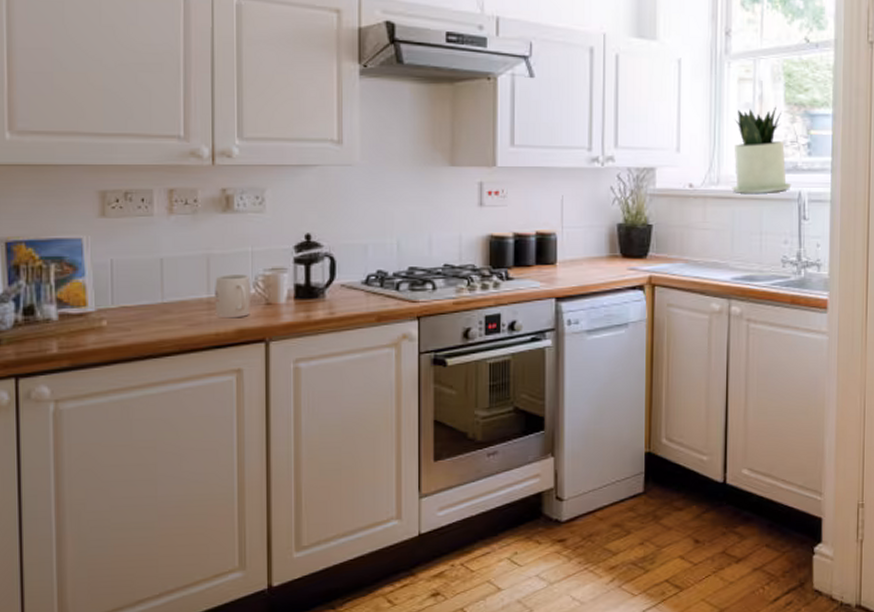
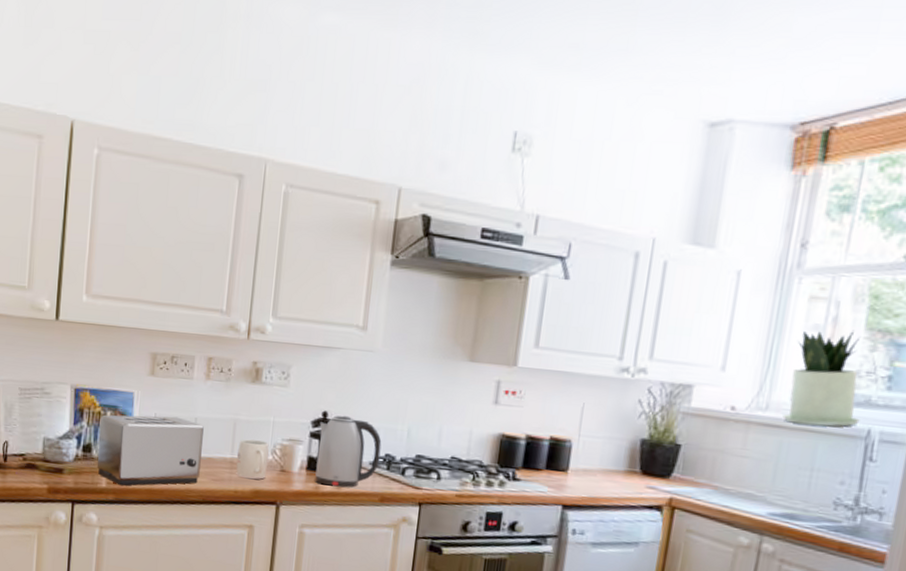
toaster: none [42,260,173,349] -> present [96,415,204,487]
kettle: none [303,235,372,314] -> present [315,415,382,489]

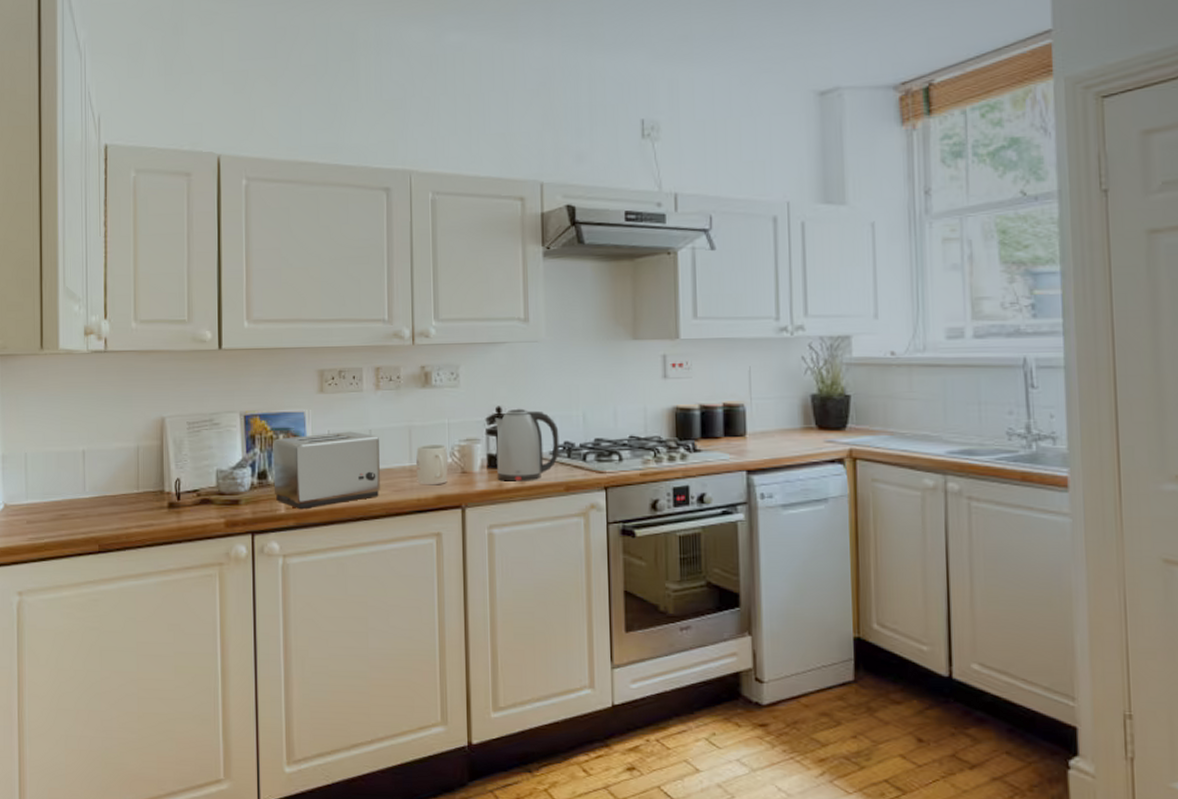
planter: present [782,331,860,427] -> none [941,266,1014,361]

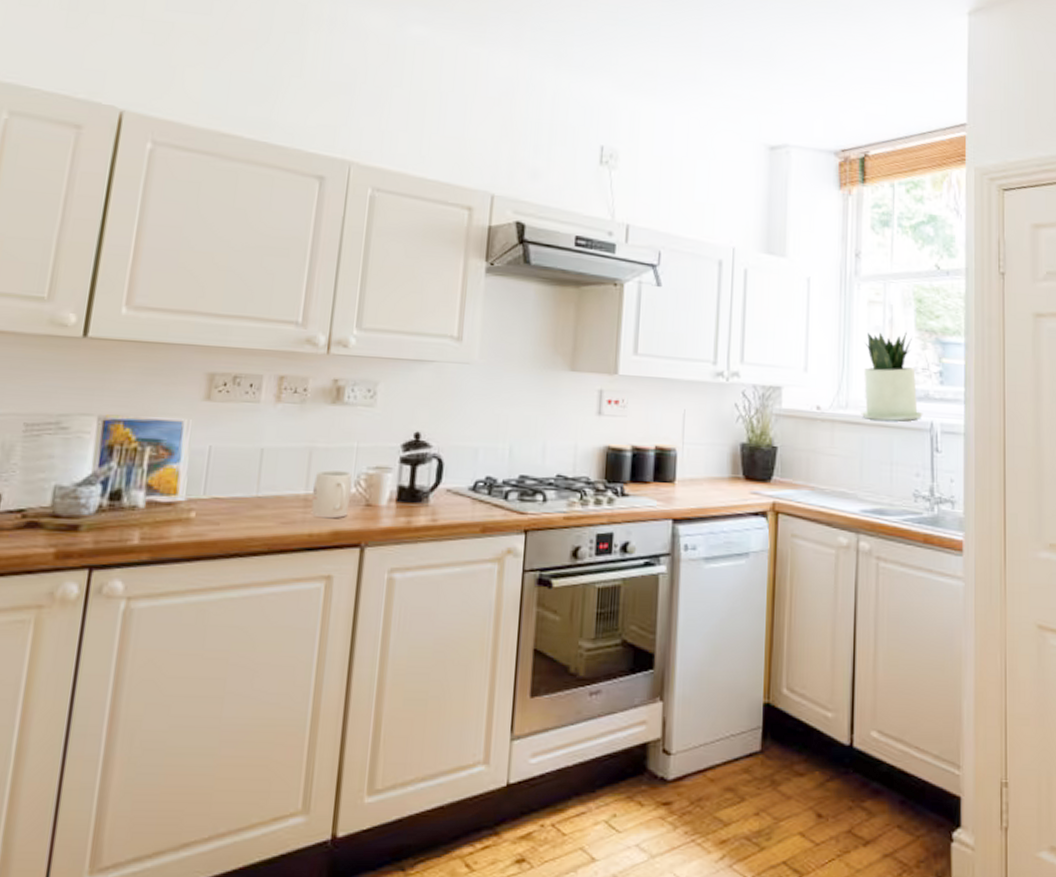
toaster: present [273,431,380,510] -> none [127,448,272,541]
kettle: present [494,408,559,483] -> none [406,435,482,521]
planter: none [941,266,1014,361] -> present [861,331,923,422]

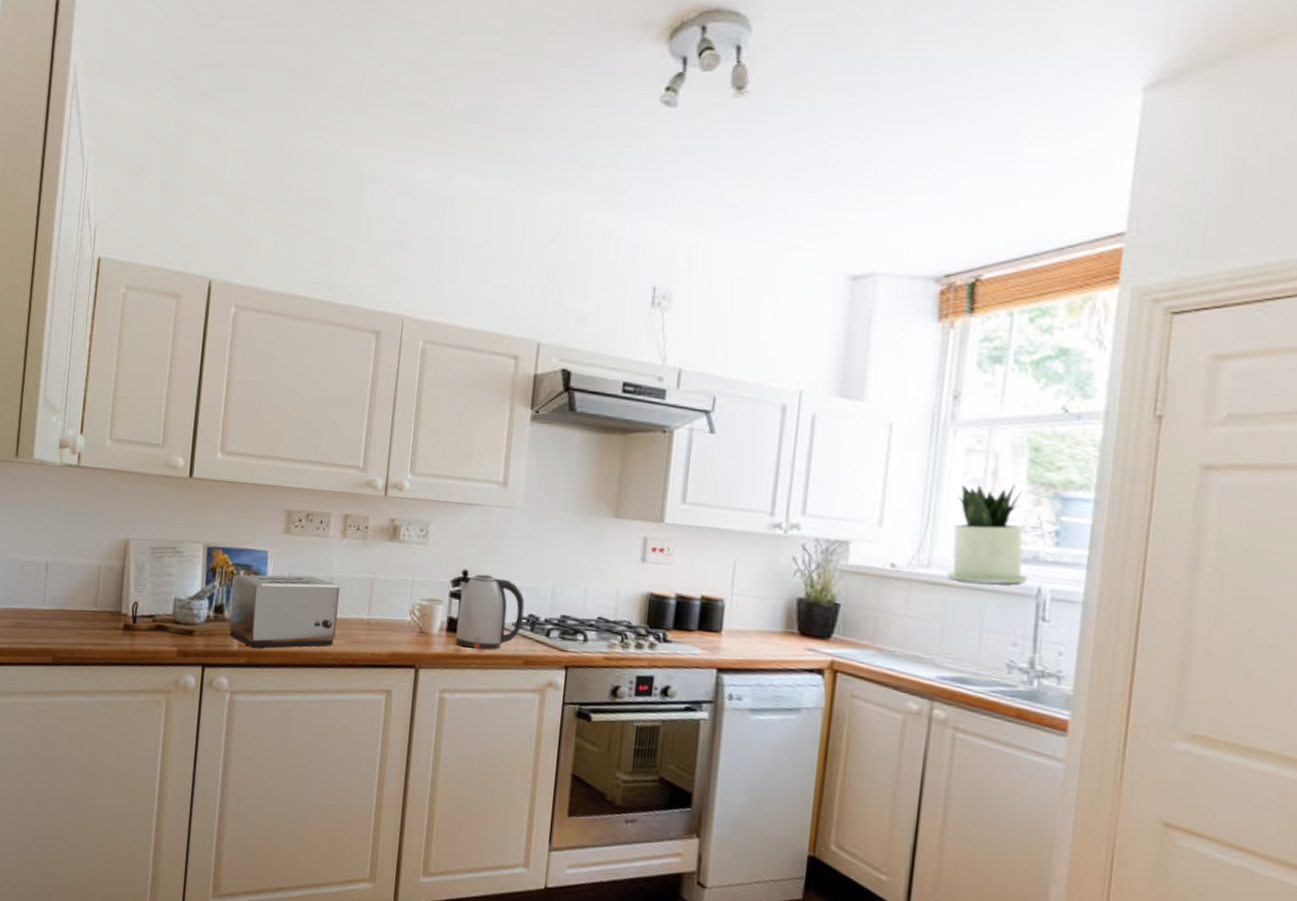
toaster: none [127,448,272,541] -> present [228,574,340,650]
mug: present [311,470,353,519] -> none [373,599,408,642]
kettle: none [406,435,482,521] -> present [455,574,525,651]

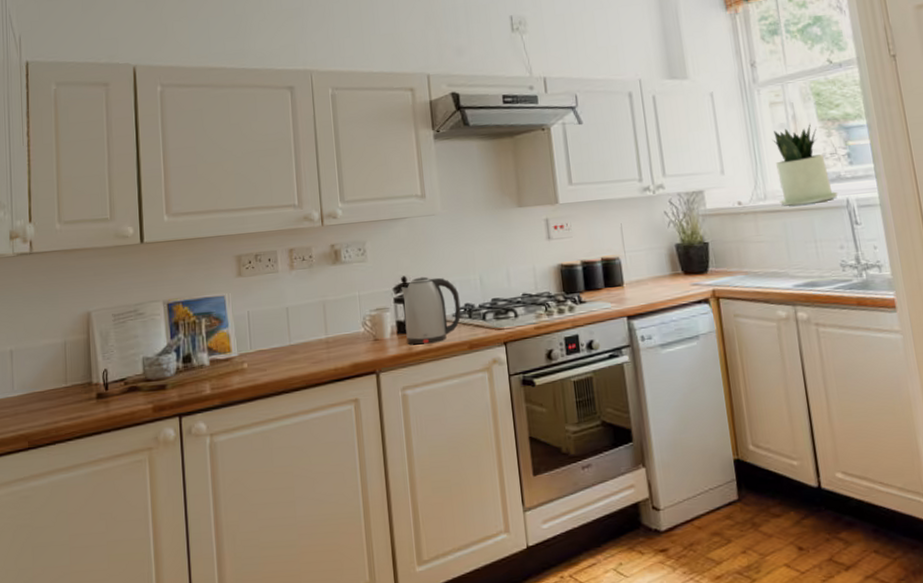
toaster: present [228,574,340,650] -> none [196,310,299,389]

